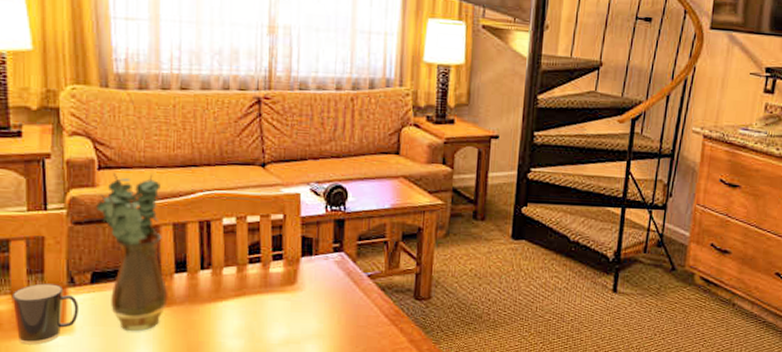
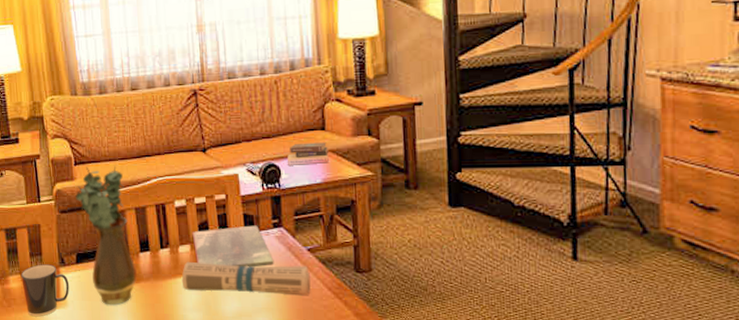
newspaper: none [223,284,368,323] -> present [181,261,311,296]
magazine: none [240,248,331,292] -> present [192,225,274,267]
books: none [356,165,401,189] -> present [288,142,329,165]

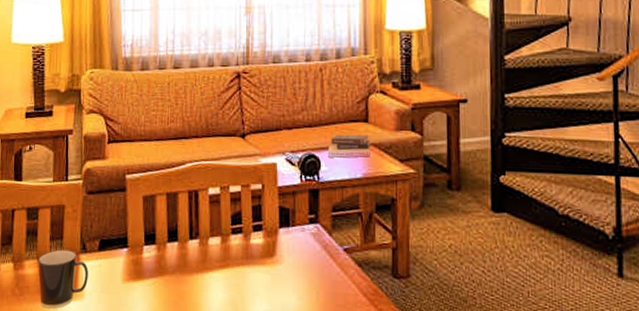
vase: present [75,166,137,305] -> none [105,145,162,300]
newspaper: present [181,261,311,296] -> none [209,255,345,302]
magazine: present [192,225,274,267] -> none [224,219,308,266]

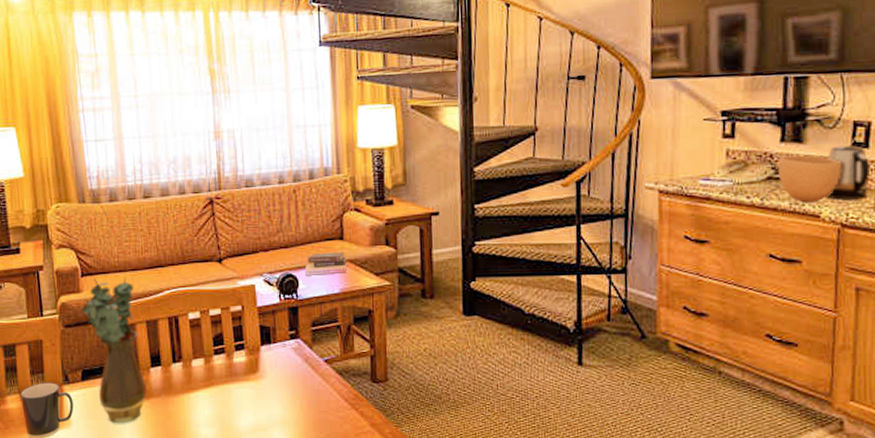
vase: none [105,145,162,300] -> present [82,277,147,423]

